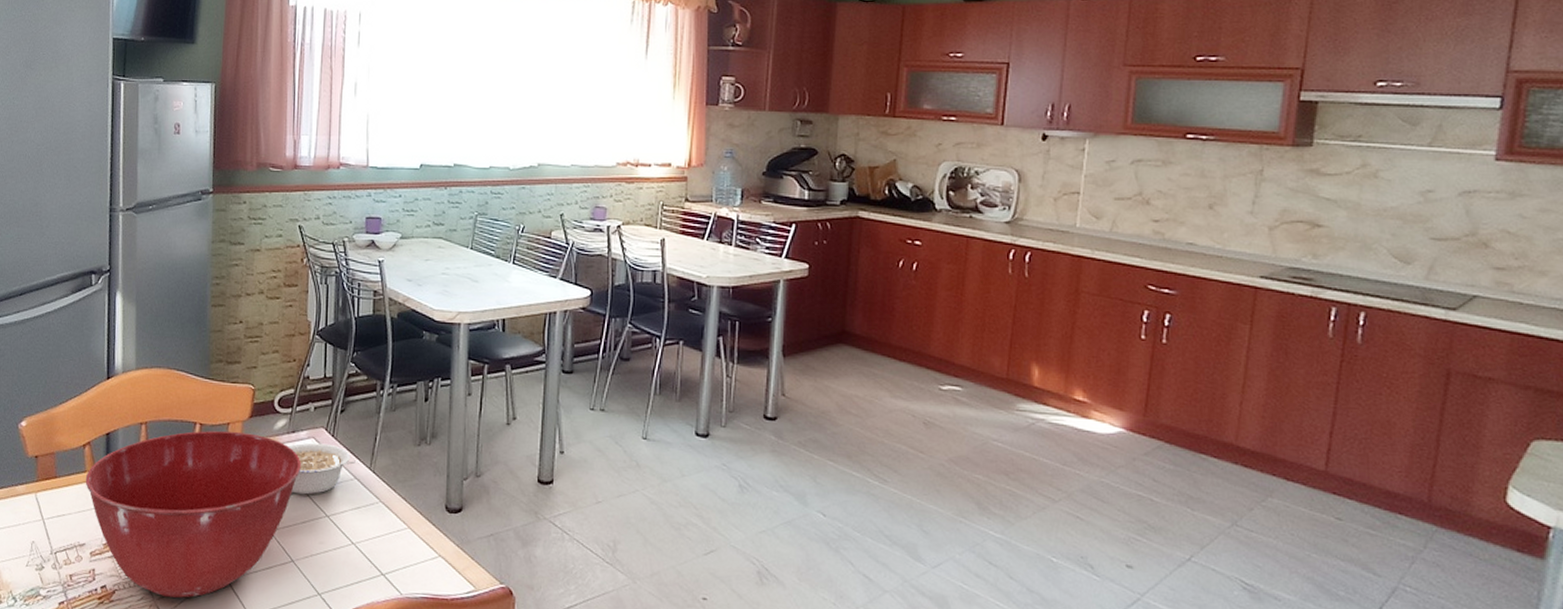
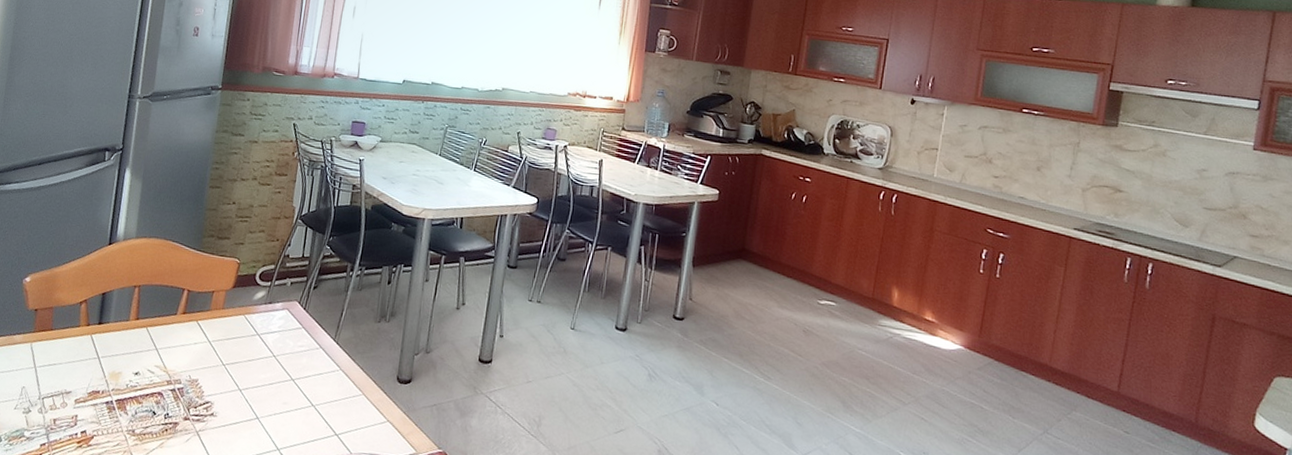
mixing bowl: present [85,431,302,598] -> none [77,296,275,446]
legume: present [289,442,358,495] -> none [263,313,325,360]

